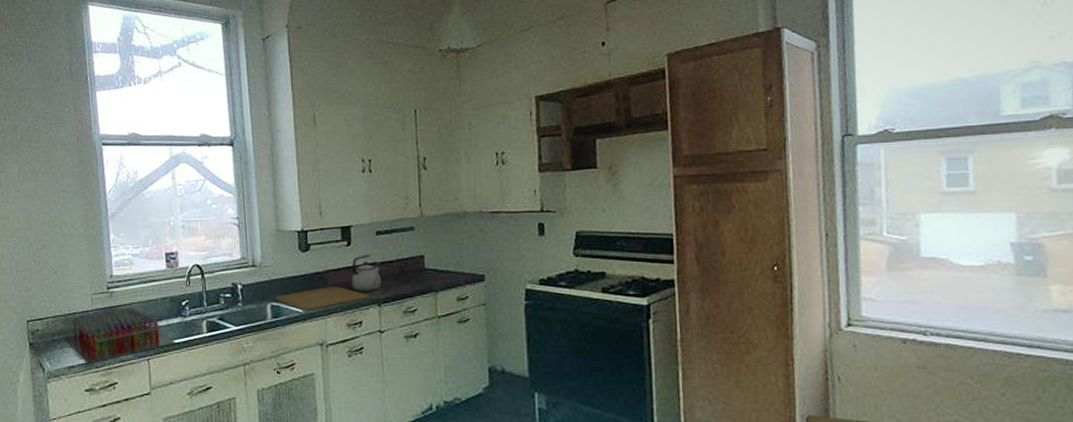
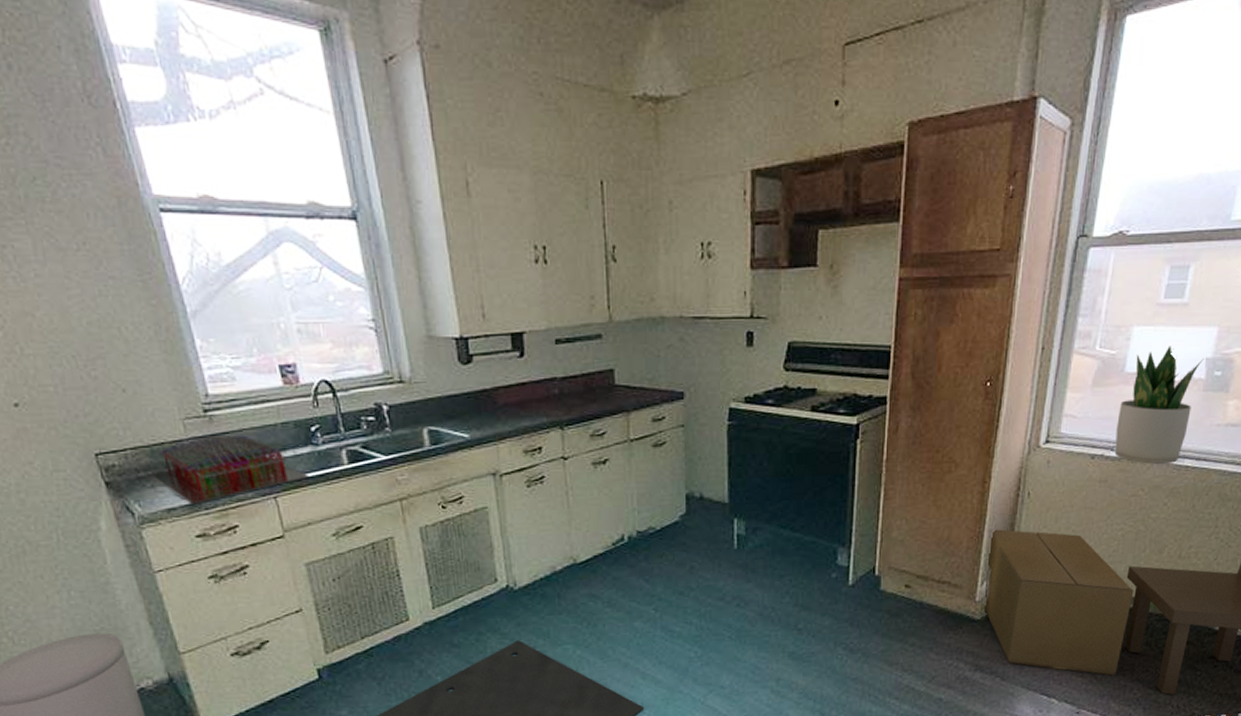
chopping board: present [274,285,372,311] -> none [431,405,553,437]
kettle: present [351,254,382,292] -> none [526,367,565,413]
planter: none [922,231,1009,352] -> present [1114,346,1204,465]

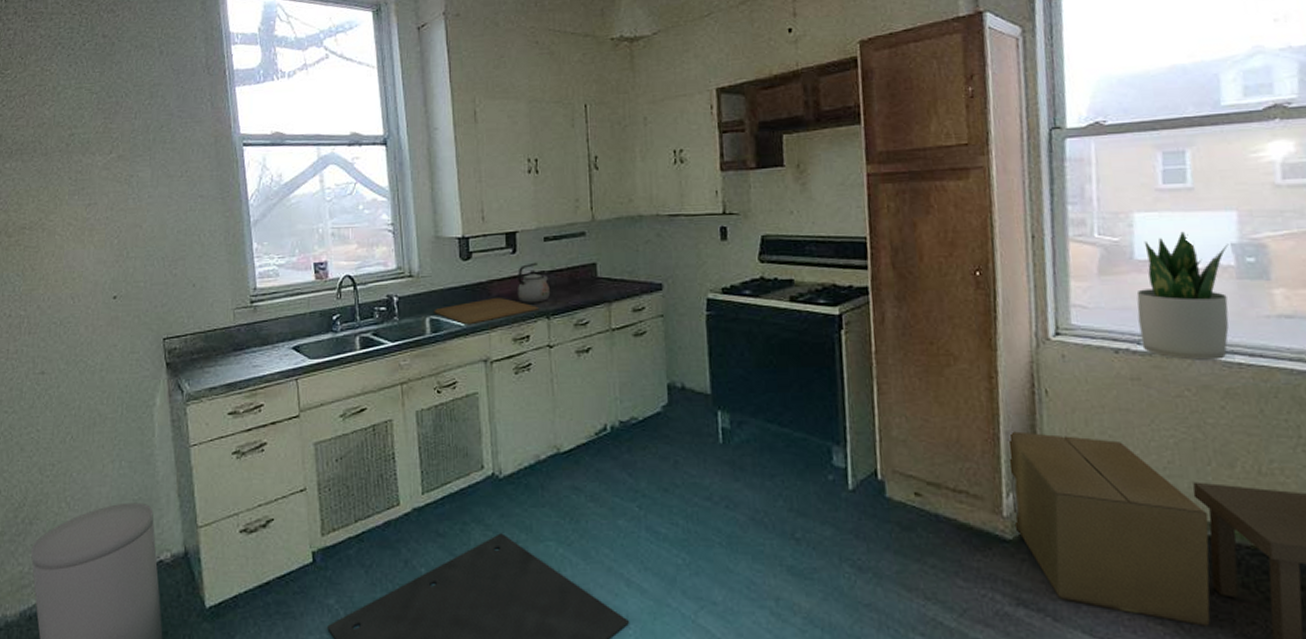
dish rack: present [150,434,310,506] -> none [201,322,327,386]
chopping board: none [431,405,553,437] -> present [433,297,540,325]
kettle: none [526,367,565,413] -> present [517,262,551,303]

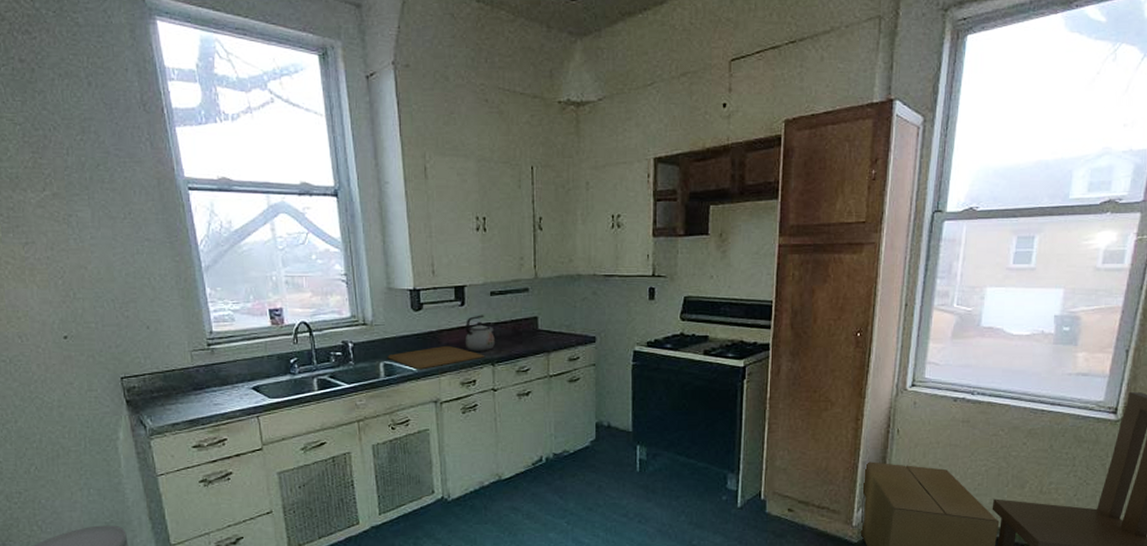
planter: present [1136,231,1229,361] -> none [975,304,1053,408]

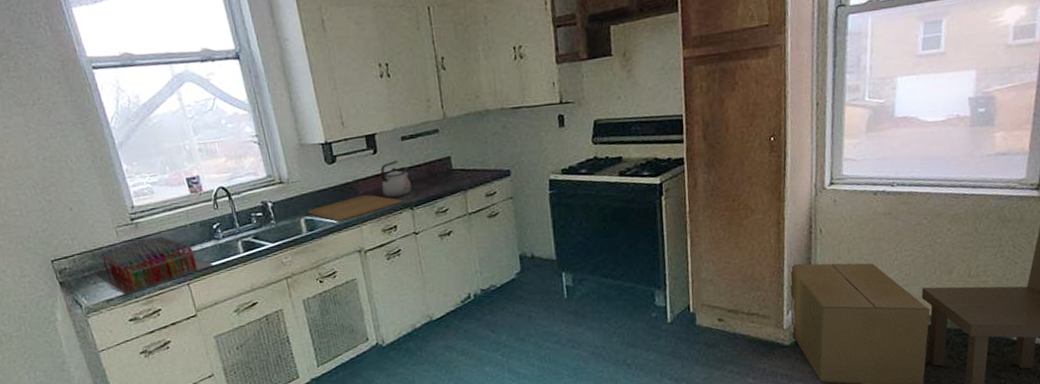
dish rack: none [161,364,286,422] -> present [93,236,214,296]

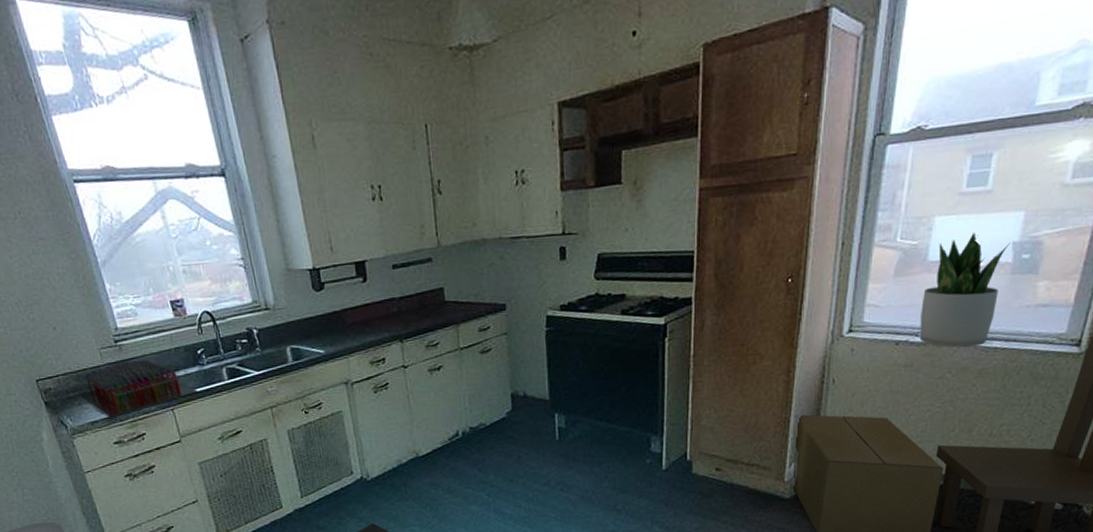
chopping board: present [307,194,404,222] -> none [293,324,393,352]
kettle: present [380,160,413,198] -> none [369,290,403,329]
planter: none [893,90,967,196] -> present [919,232,1011,348]

